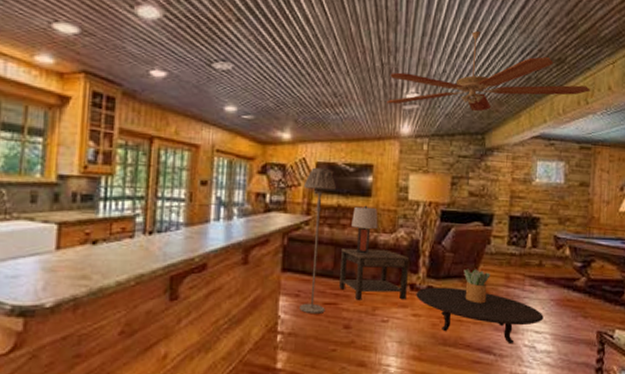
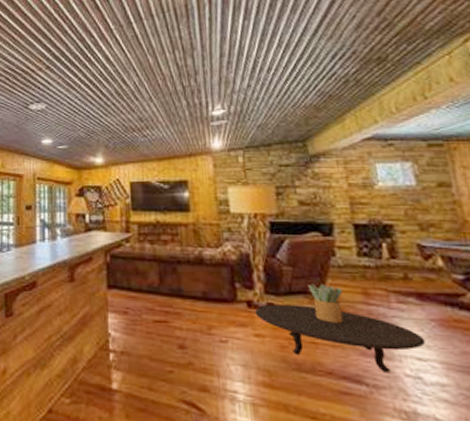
floor lamp: present [300,167,337,315] -> none [120,187,156,333]
side table: present [339,249,409,300] -> none [166,264,245,318]
lamp: present [352,205,378,254] -> none [173,220,201,270]
ceiling fan: present [387,31,591,112] -> none [193,45,427,122]

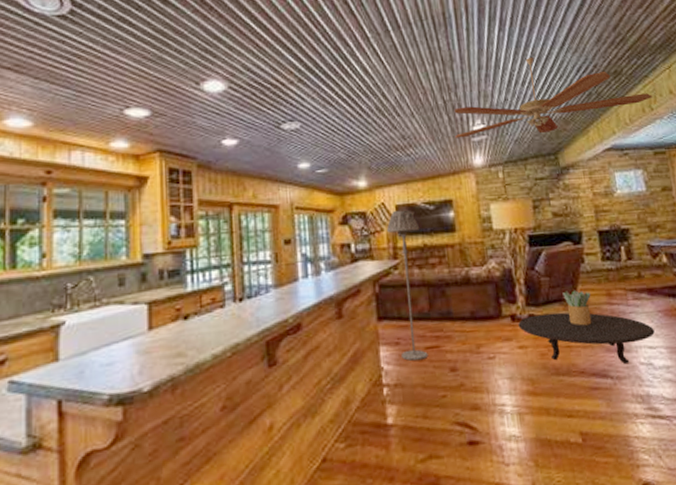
floor lamp: none [120,187,156,333] -> present [386,209,428,361]
ceiling fan: none [193,45,427,122] -> present [454,58,653,138]

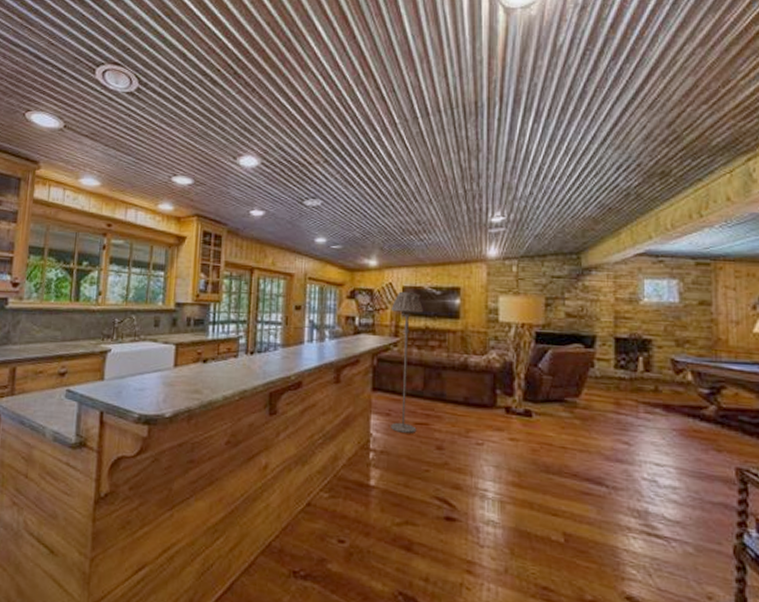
ceiling fan: present [454,58,653,138] -> none [472,152,704,232]
table: present [518,312,655,365] -> none [512,410,665,477]
potted plant: present [562,290,592,326] -> none [565,392,596,431]

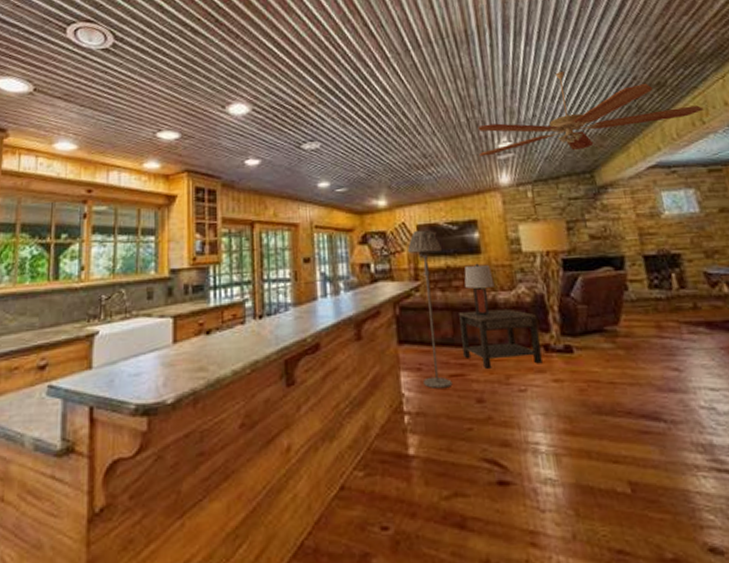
side table: none [430,370,502,423] -> present [459,308,542,369]
lamp: none [440,327,468,376] -> present [464,263,495,316]
ceiling fan: none [472,152,704,232] -> present [477,72,704,157]

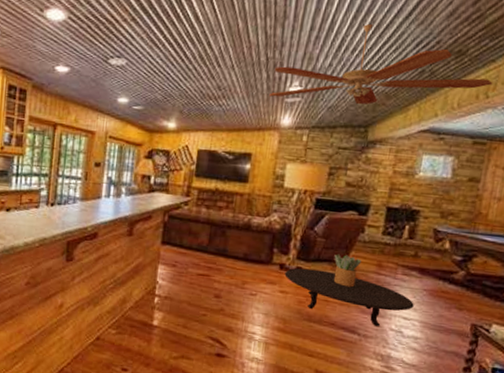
floor lamp: present [407,229,453,389] -> none [176,154,216,283]
side table: present [459,308,542,369] -> none [212,228,280,278]
lamp: present [464,263,495,316] -> none [227,190,253,234]
table: none [552,344,717,408] -> present [284,268,414,327]
potted plant: none [603,320,639,361] -> present [333,254,362,288]

